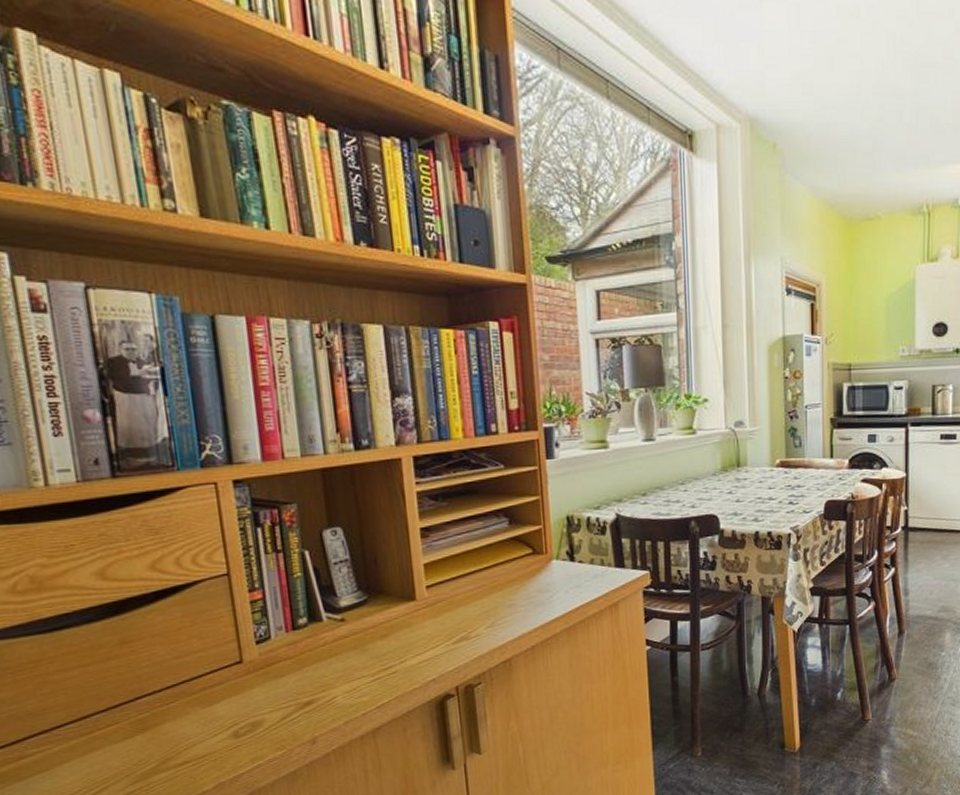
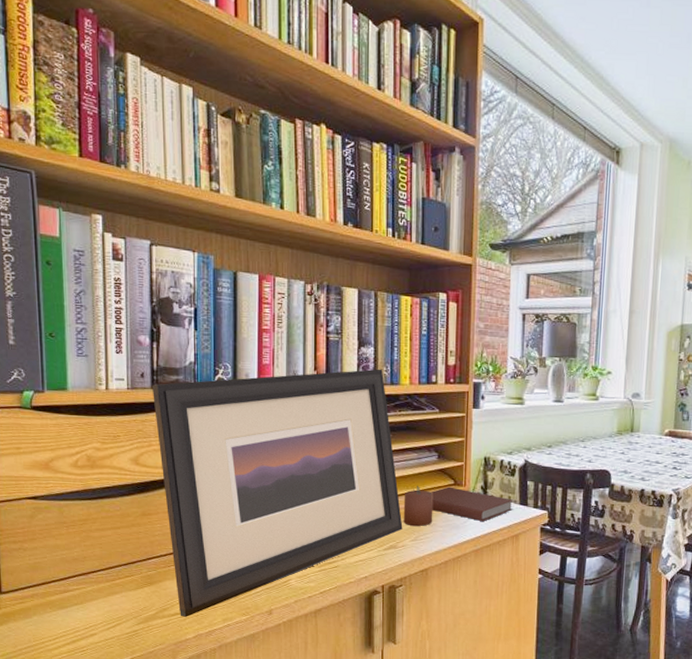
picture frame: none [111,422,474,765] -> present [151,369,403,617]
candle: none [471,559,511,610] -> present [403,485,434,526]
book: none [505,556,608,594] -> present [431,486,513,522]

